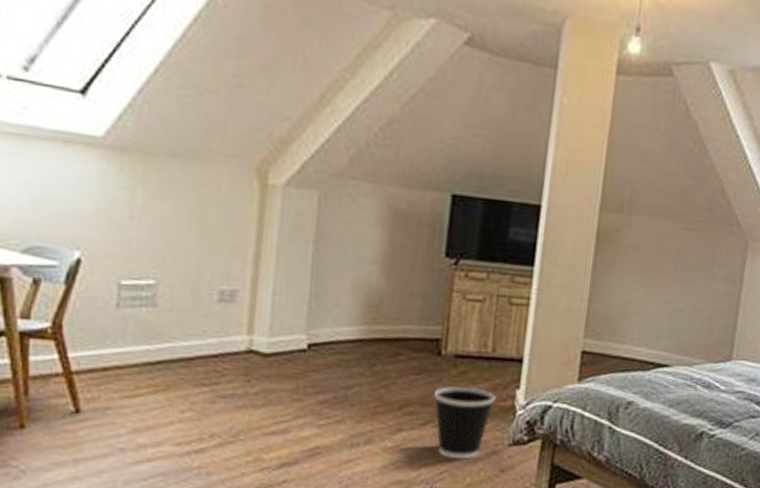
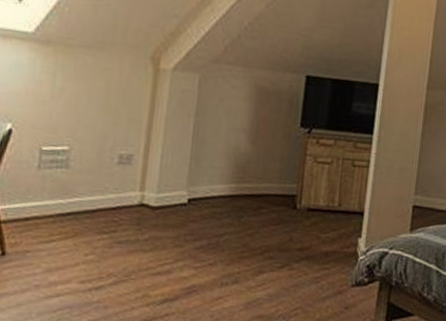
wastebasket: present [434,386,496,460] -> none [290,235,341,298]

